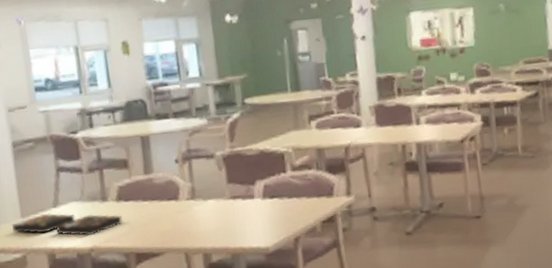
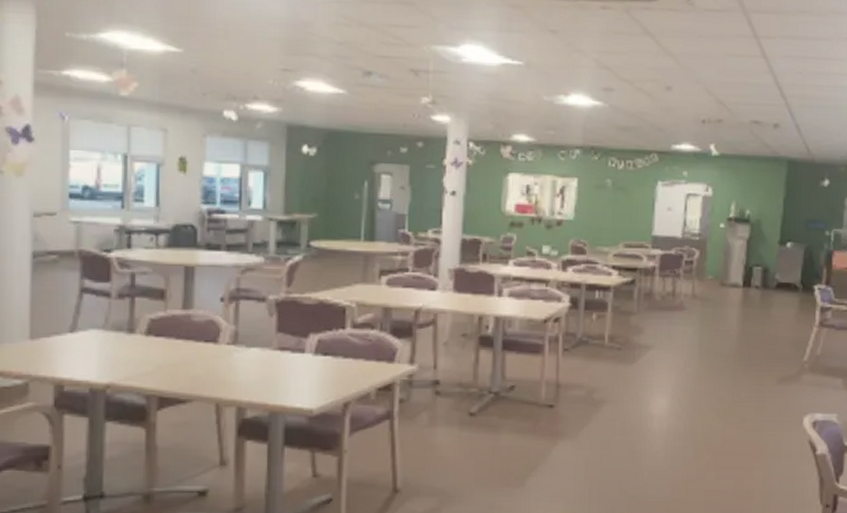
board game: present [11,213,122,236] -> none [16,338,149,370]

